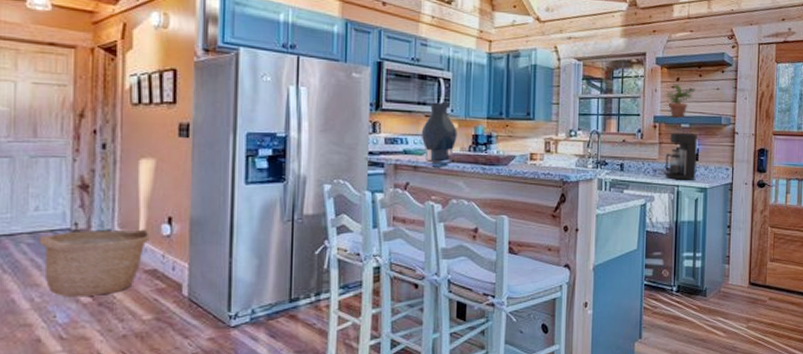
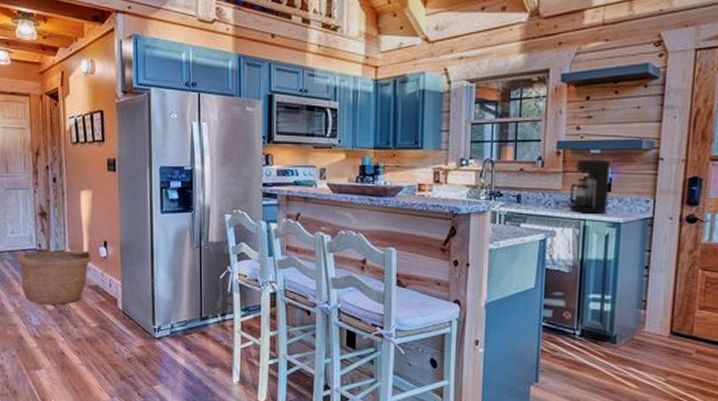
vase: present [421,102,457,167] -> none [310,133,345,198]
potted plant: present [667,84,694,119] -> none [574,103,608,143]

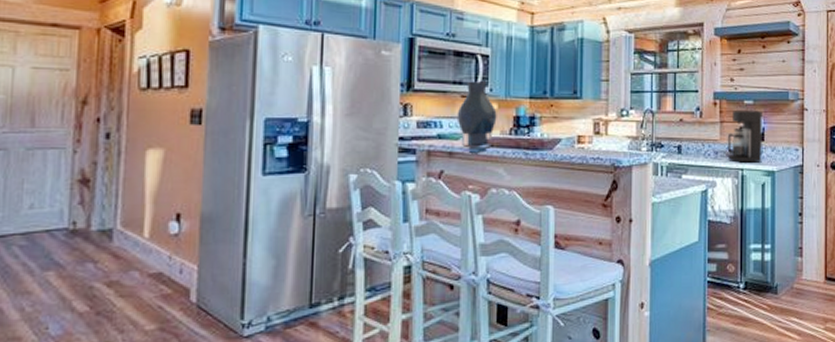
basket: present [16,250,93,305] -> none [33,227,157,307]
vase: none [310,133,345,198] -> present [457,81,497,153]

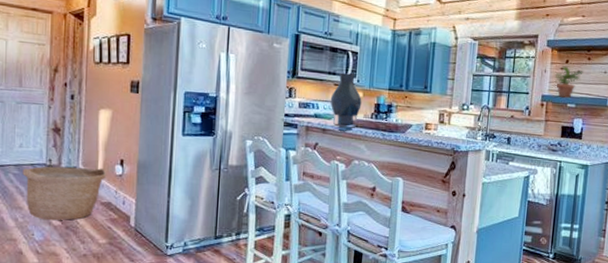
basket: none [33,227,157,307] -> present [22,166,107,221]
coffee maker: present [727,110,762,163] -> none [549,112,582,157]
potted plant: none [728,56,757,95] -> present [555,66,582,99]

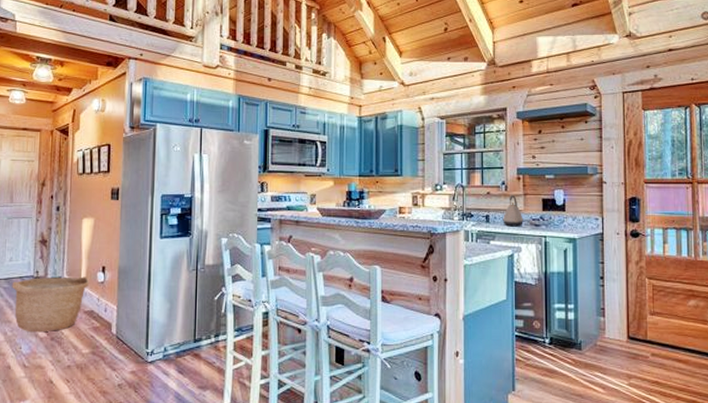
vase: present [330,73,362,131] -> none [301,163,333,221]
kettle: none [523,120,542,151] -> present [503,195,523,227]
potted plant: present [555,66,582,99] -> none [530,136,557,170]

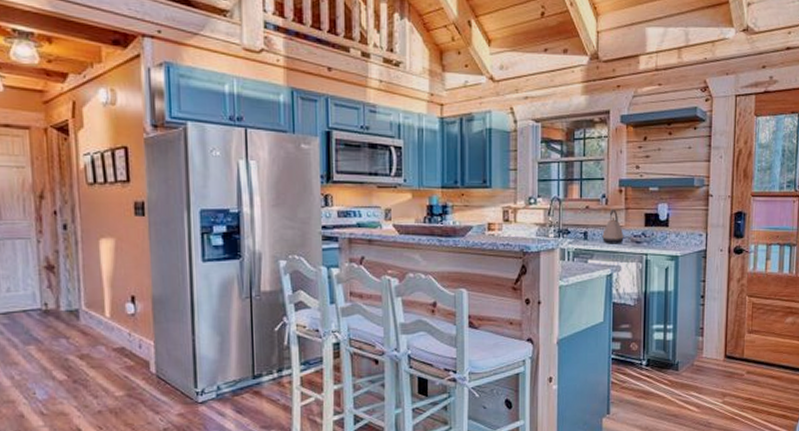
basket: present [12,276,90,333] -> none [13,308,117,375]

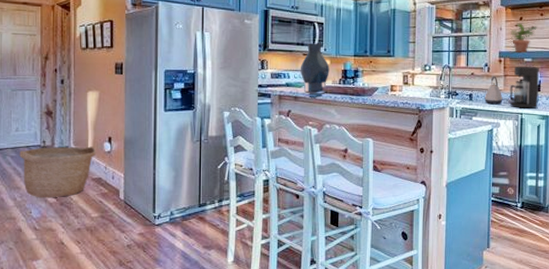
basket: none [13,308,117,375] -> present [19,146,97,198]
vase: none [374,172,411,240] -> present [300,43,330,98]
coffee maker: none [632,196,667,248] -> present [509,66,539,109]
potted plant: none [633,144,663,182] -> present [511,23,536,54]

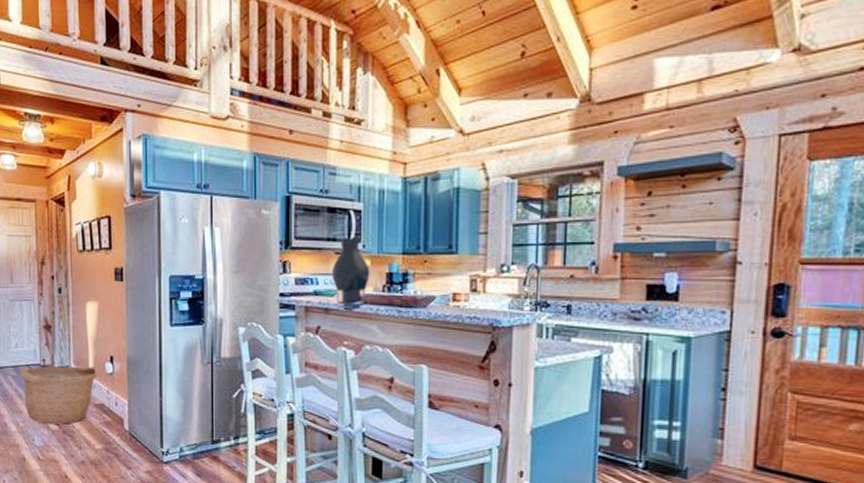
kettle: present [484,76,503,105] -> none [590,279,619,321]
coffee maker: present [509,66,539,109] -> none [629,264,677,327]
potted plant: present [511,23,536,54] -> none [633,200,674,246]

